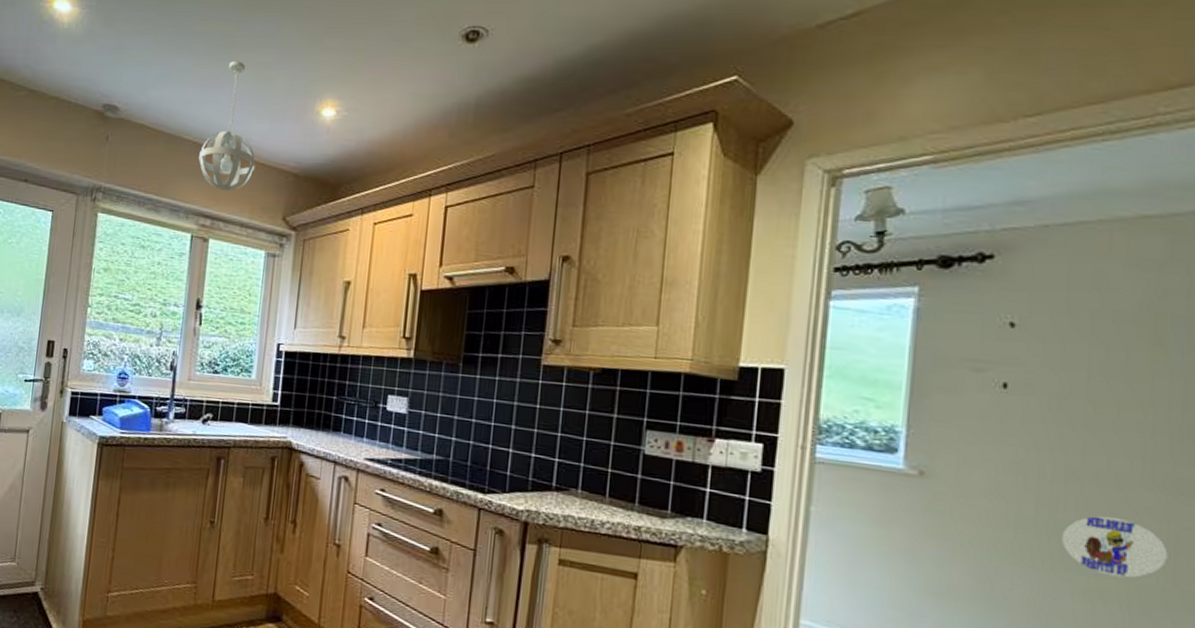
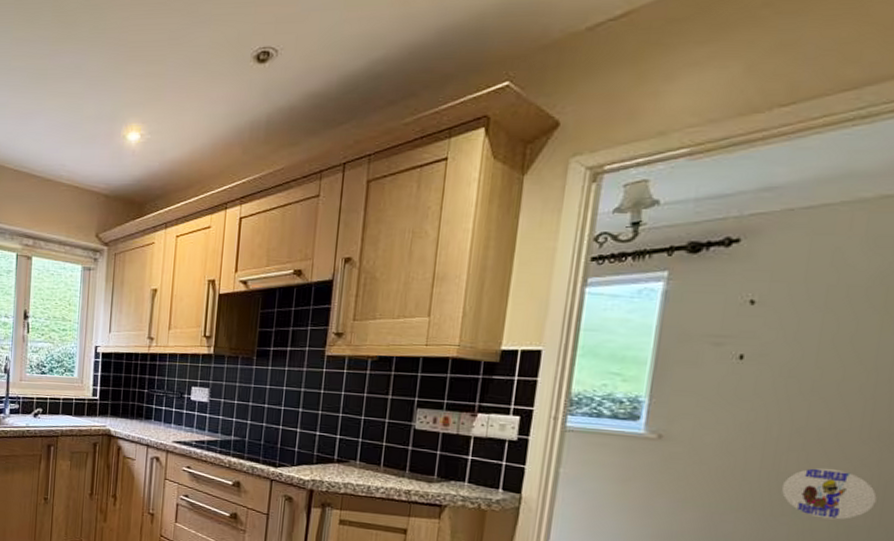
pendant light: present [198,61,256,192] -> none [20,93,70,213]

